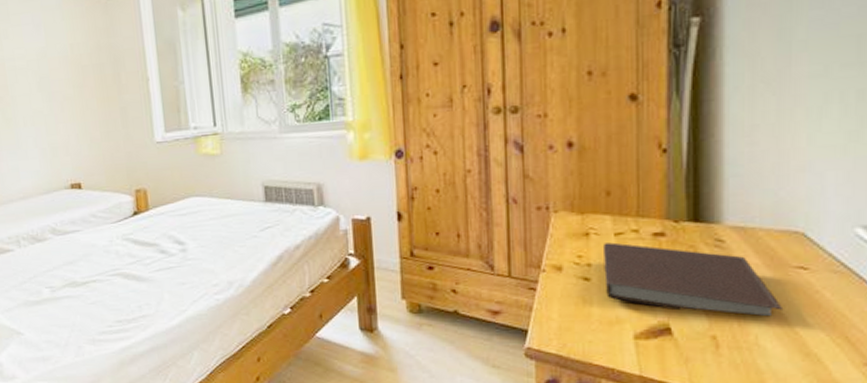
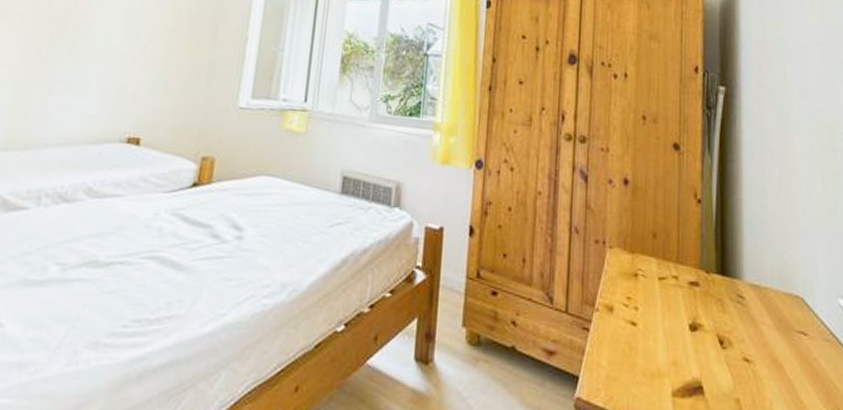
notebook: present [604,242,784,317] -> none [649,286,791,382]

